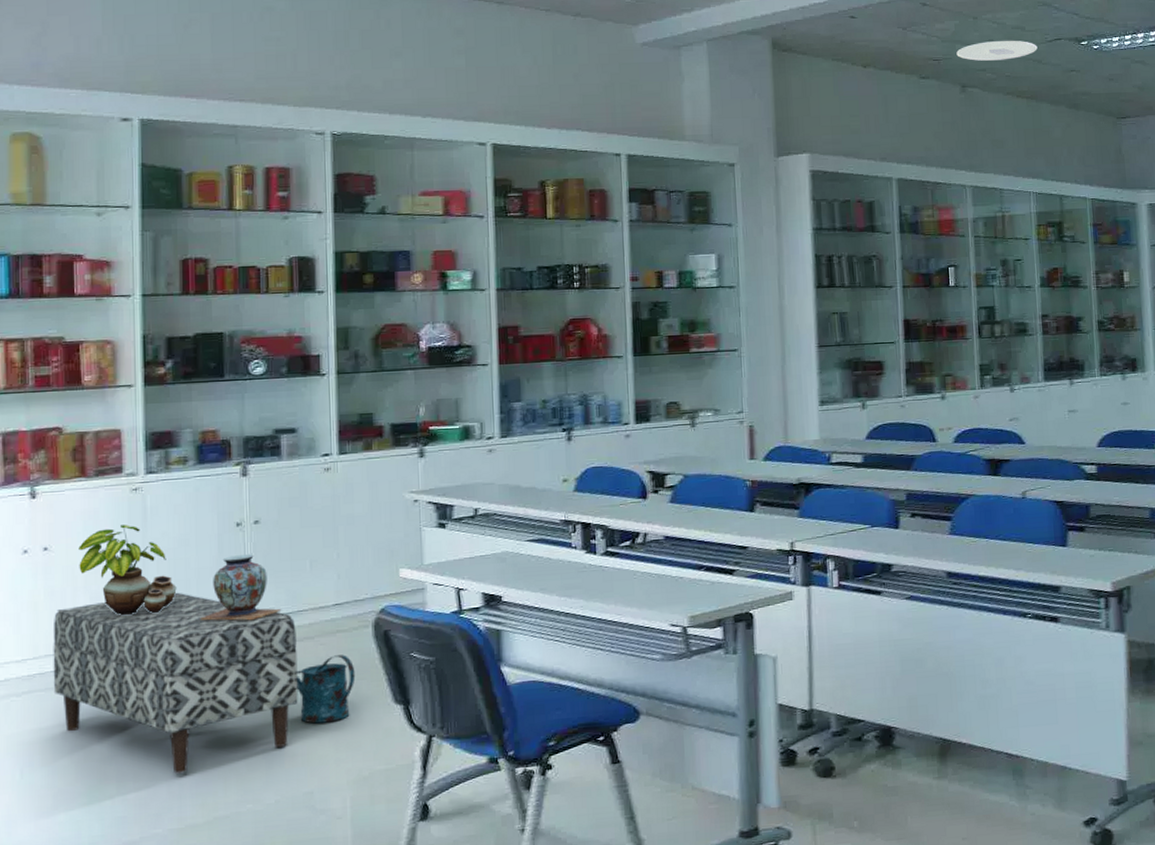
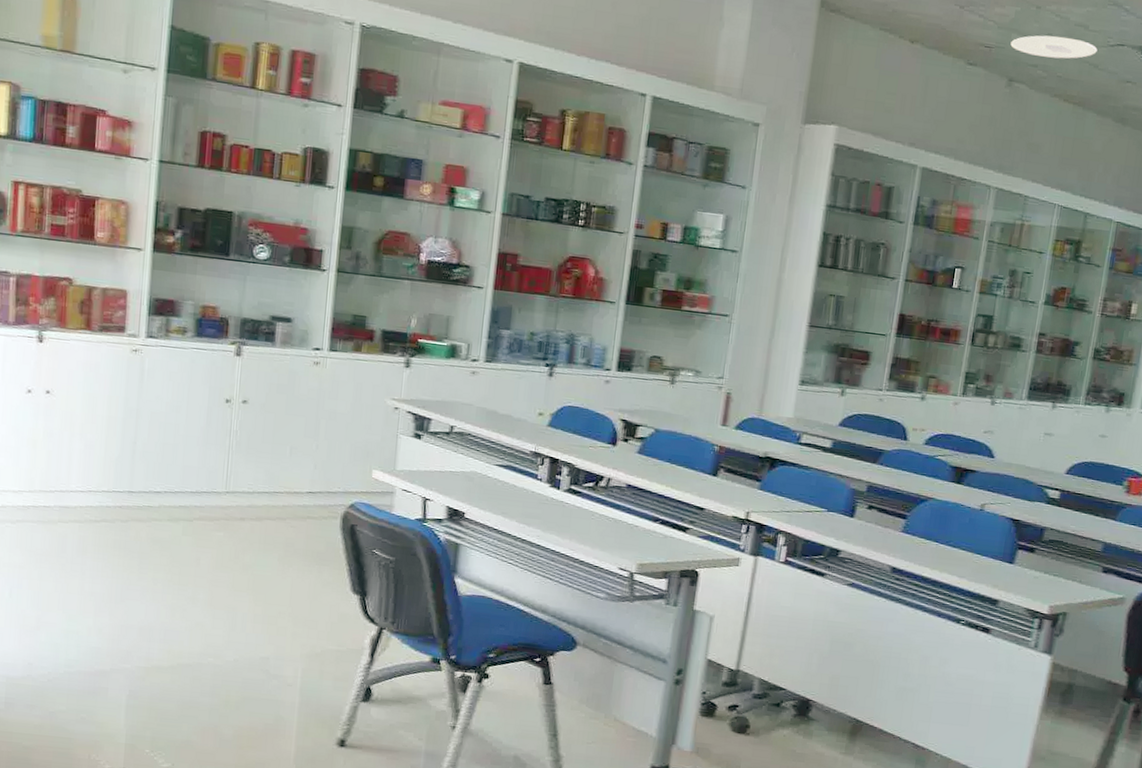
bench: present [53,592,298,774] -> none [45,450,271,620]
potted plant: present [78,524,177,615] -> none [77,382,165,470]
decorative vase: present [200,554,282,621] -> none [183,429,259,493]
watering can: present [296,655,356,724] -> none [264,539,320,599]

